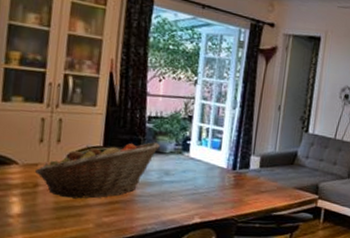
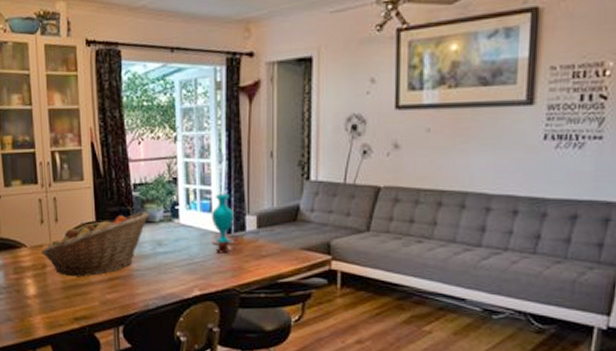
vase: none [217,134,241,187] -> present [211,193,235,254]

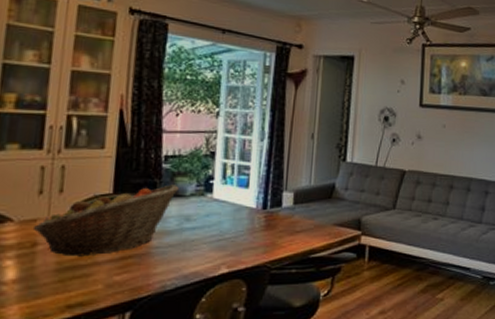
vase: present [211,193,235,254] -> none [245,169,271,229]

